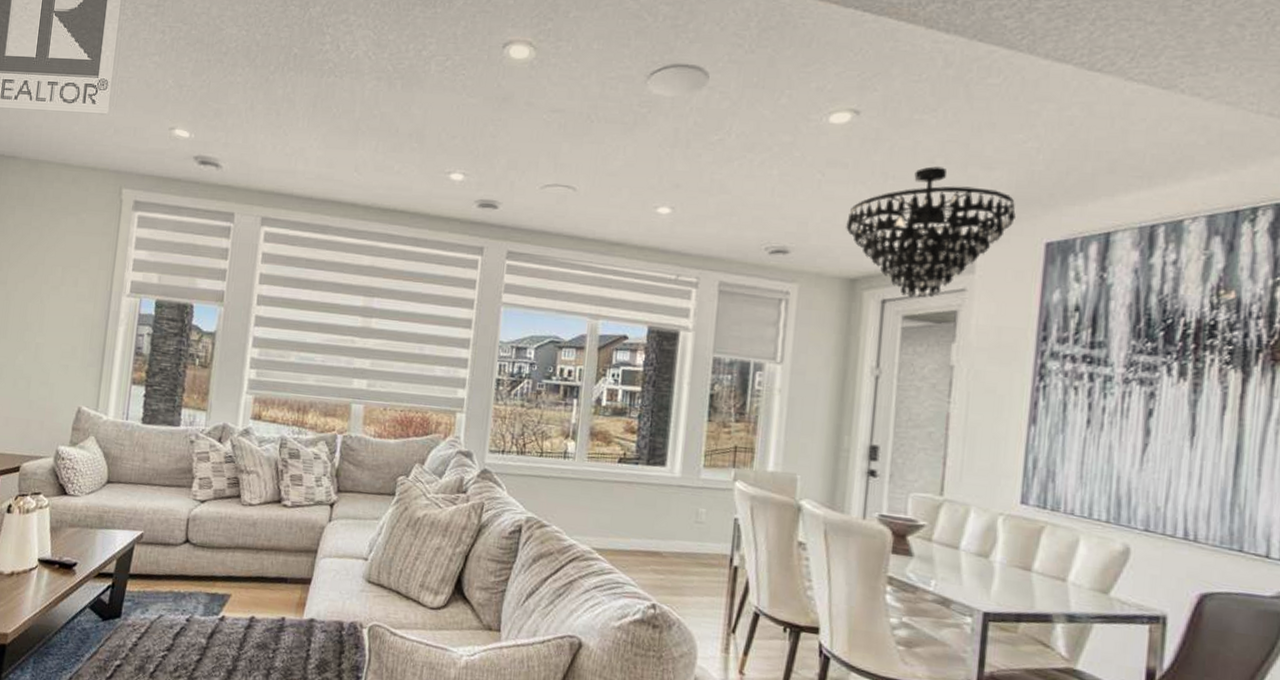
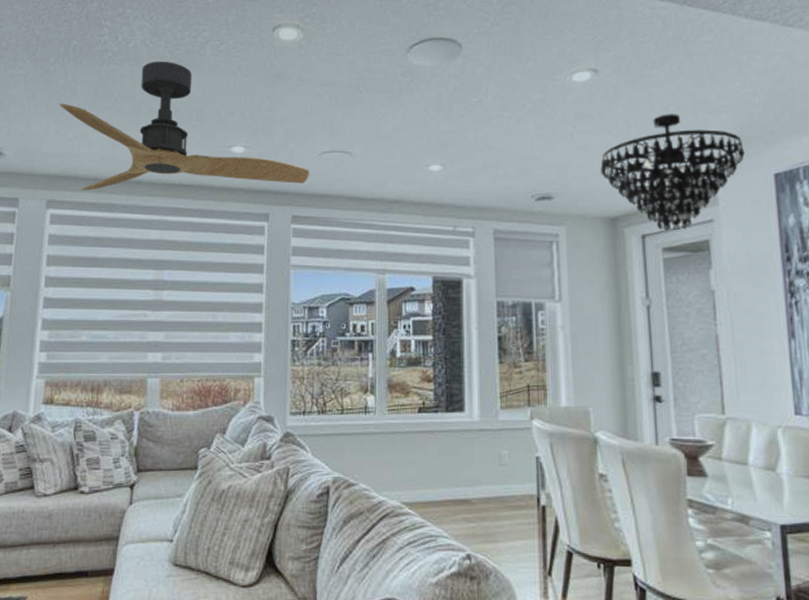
ceiling fan: none [277,75,529,218] -> present [59,61,309,190]

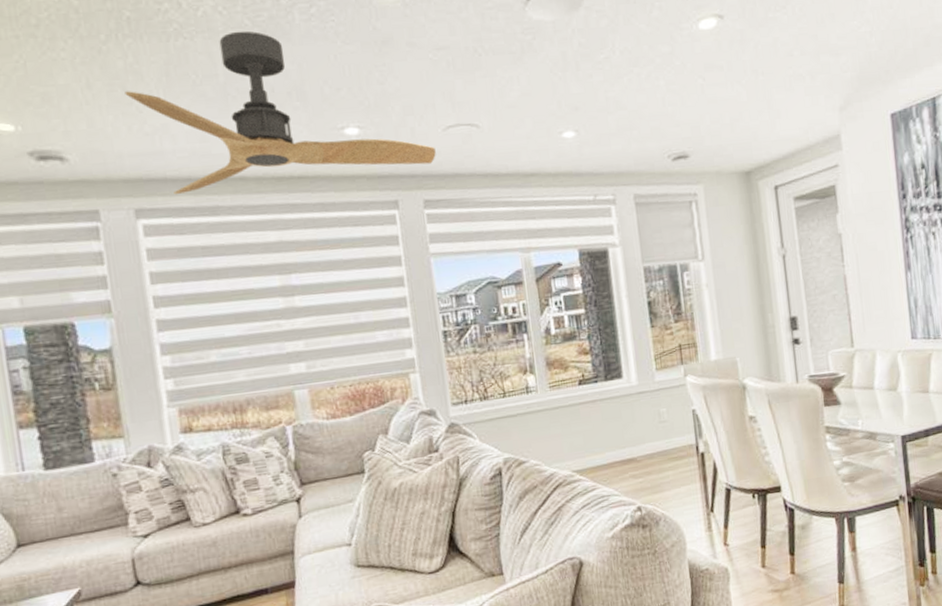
chandelier: present [600,114,745,231] -> none [732,58,864,180]

